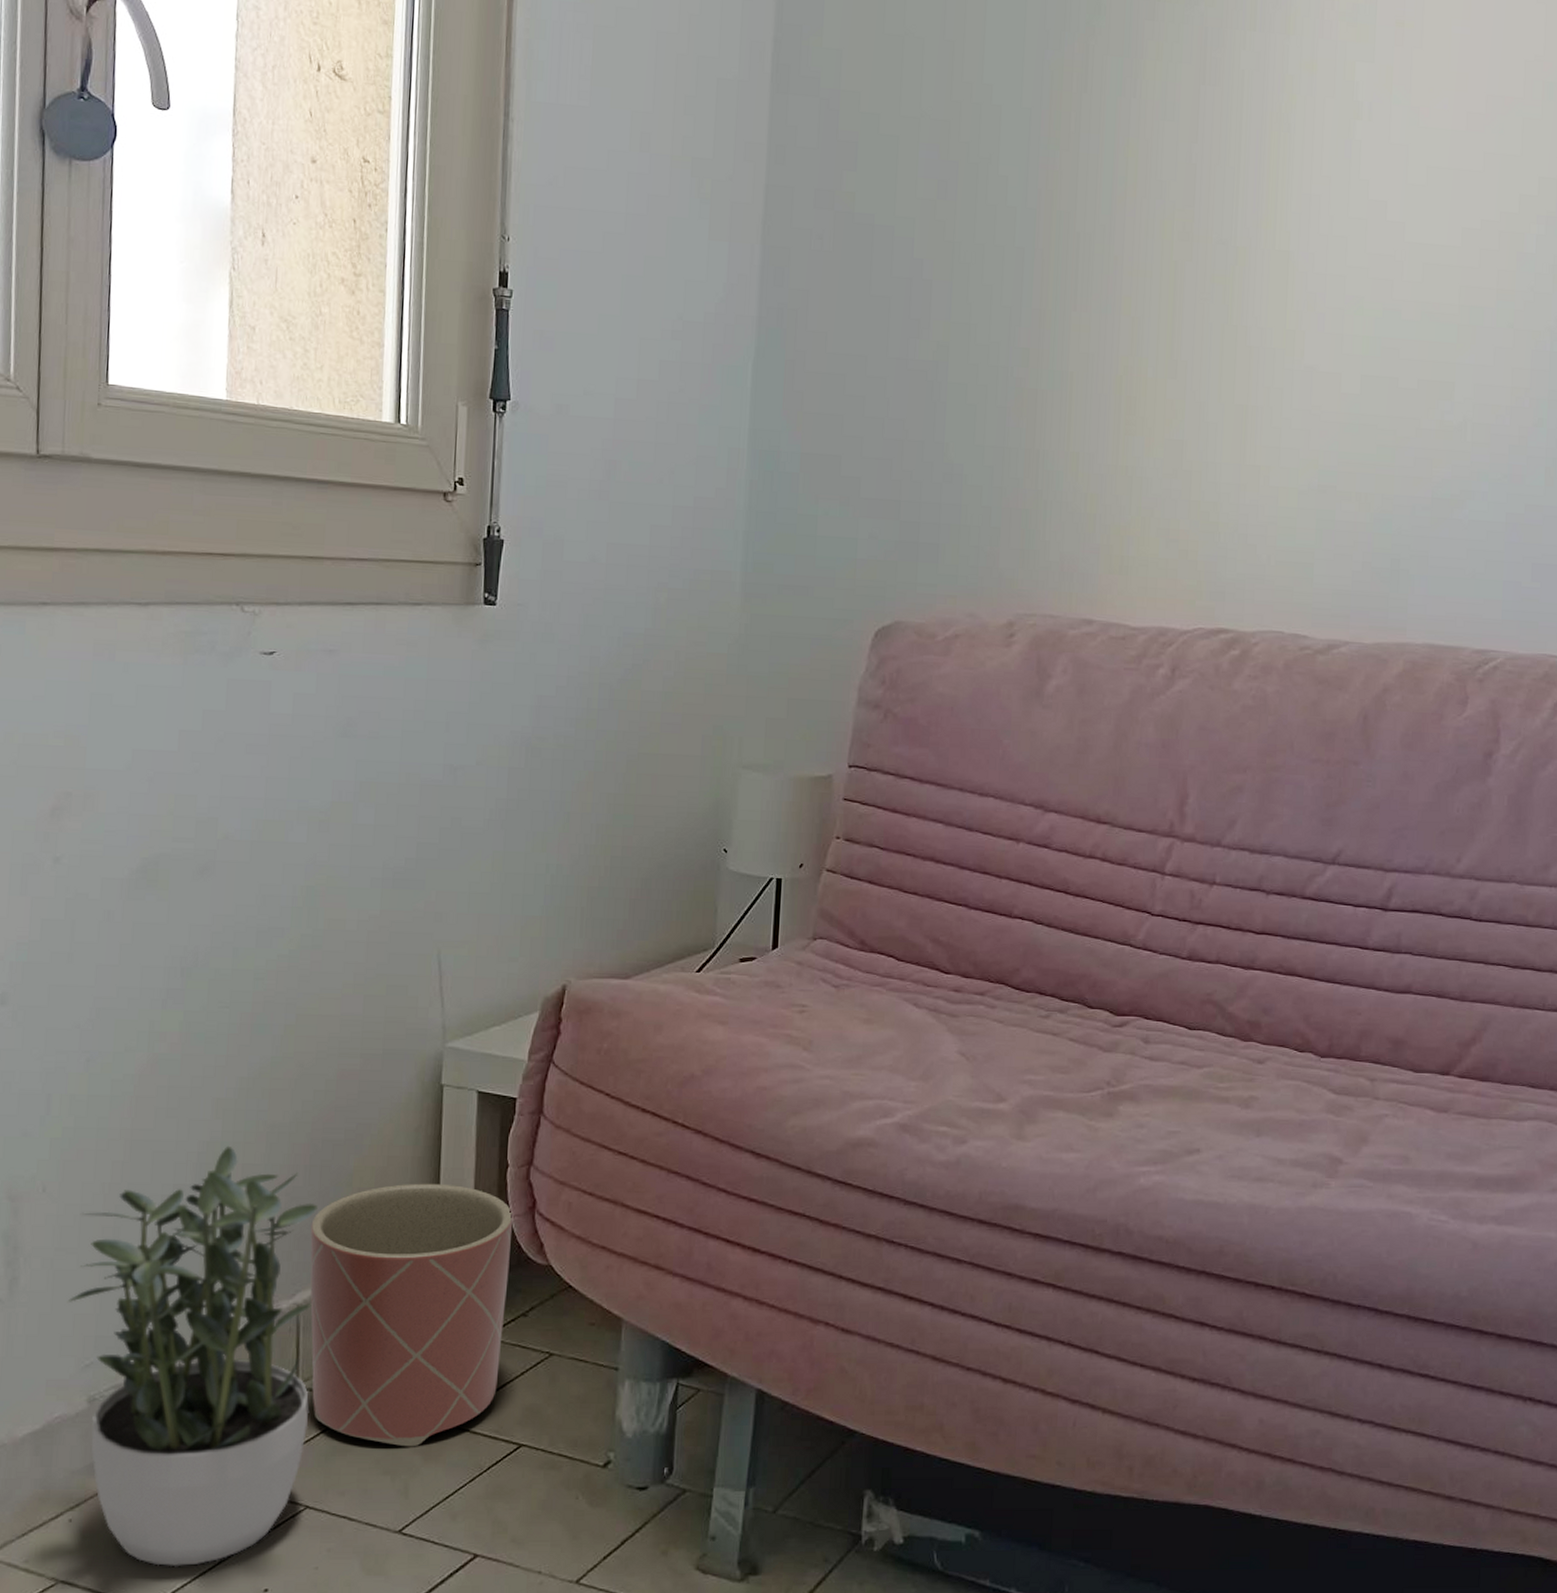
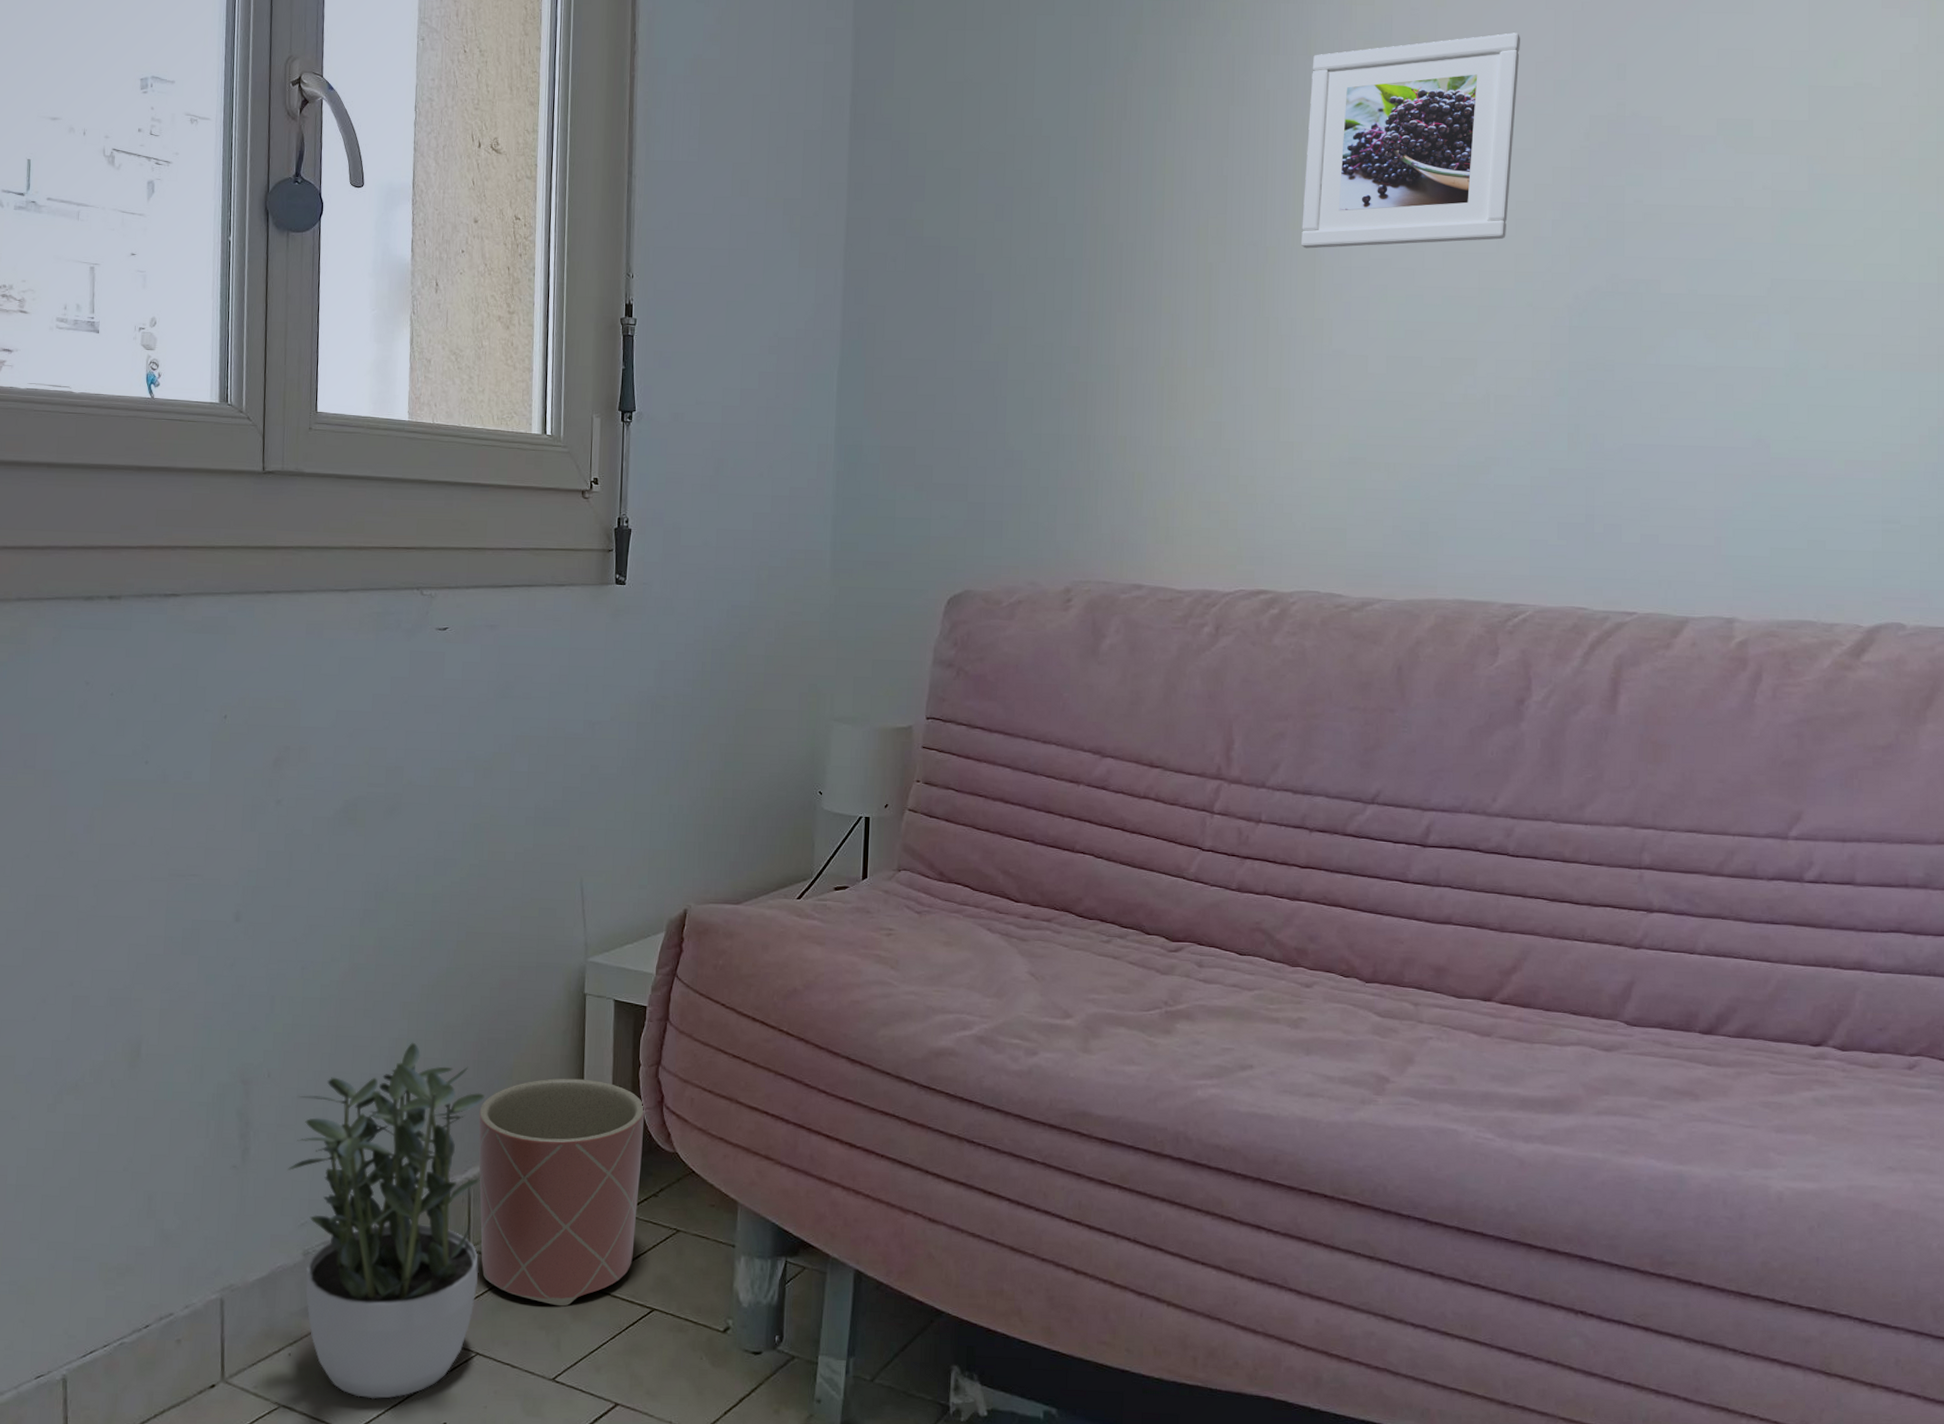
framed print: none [1273,26,1510,253] -> present [1300,33,1520,249]

